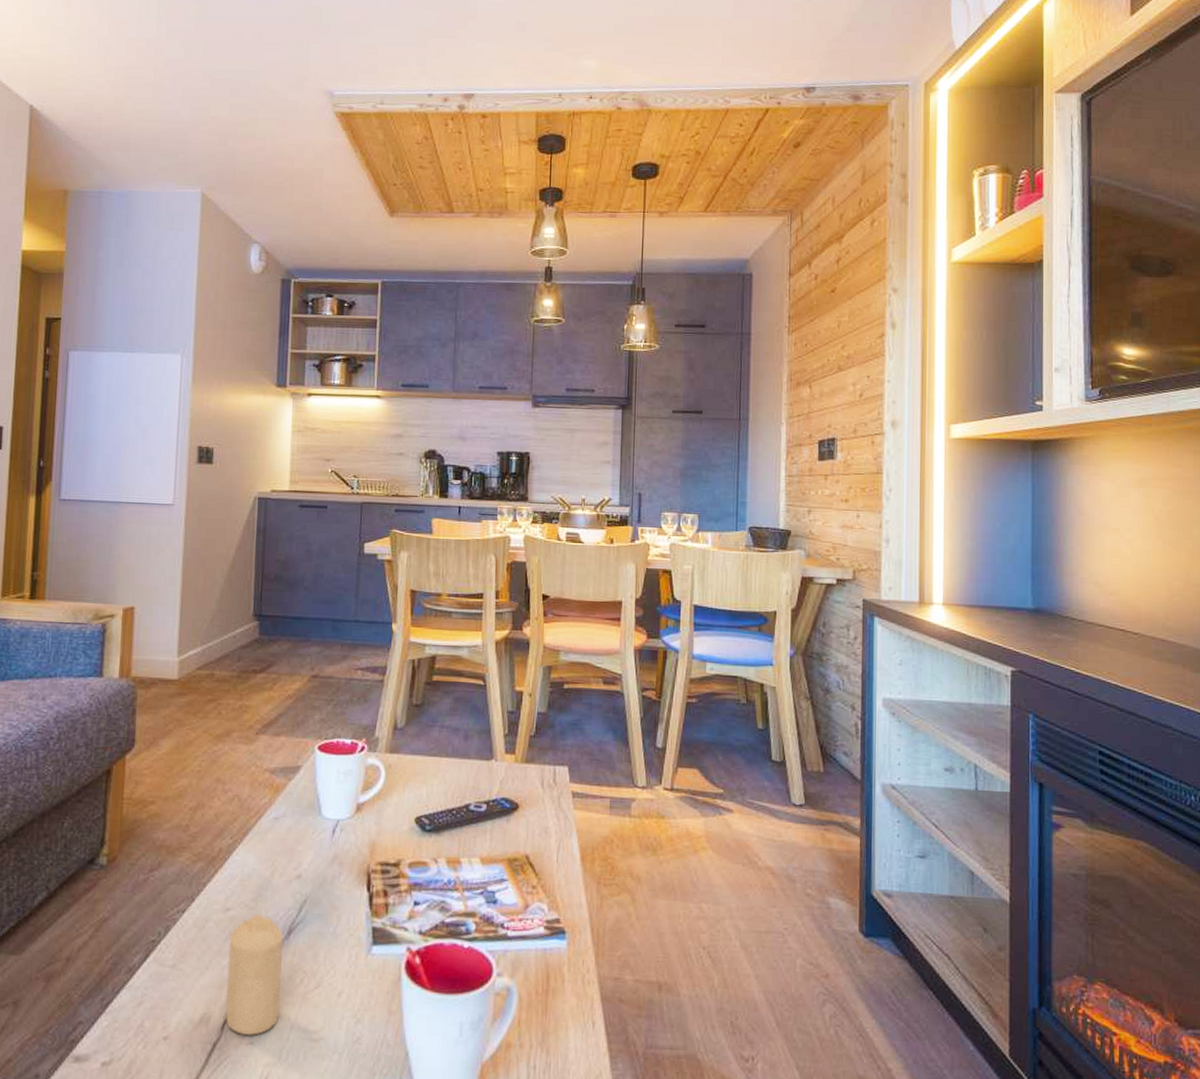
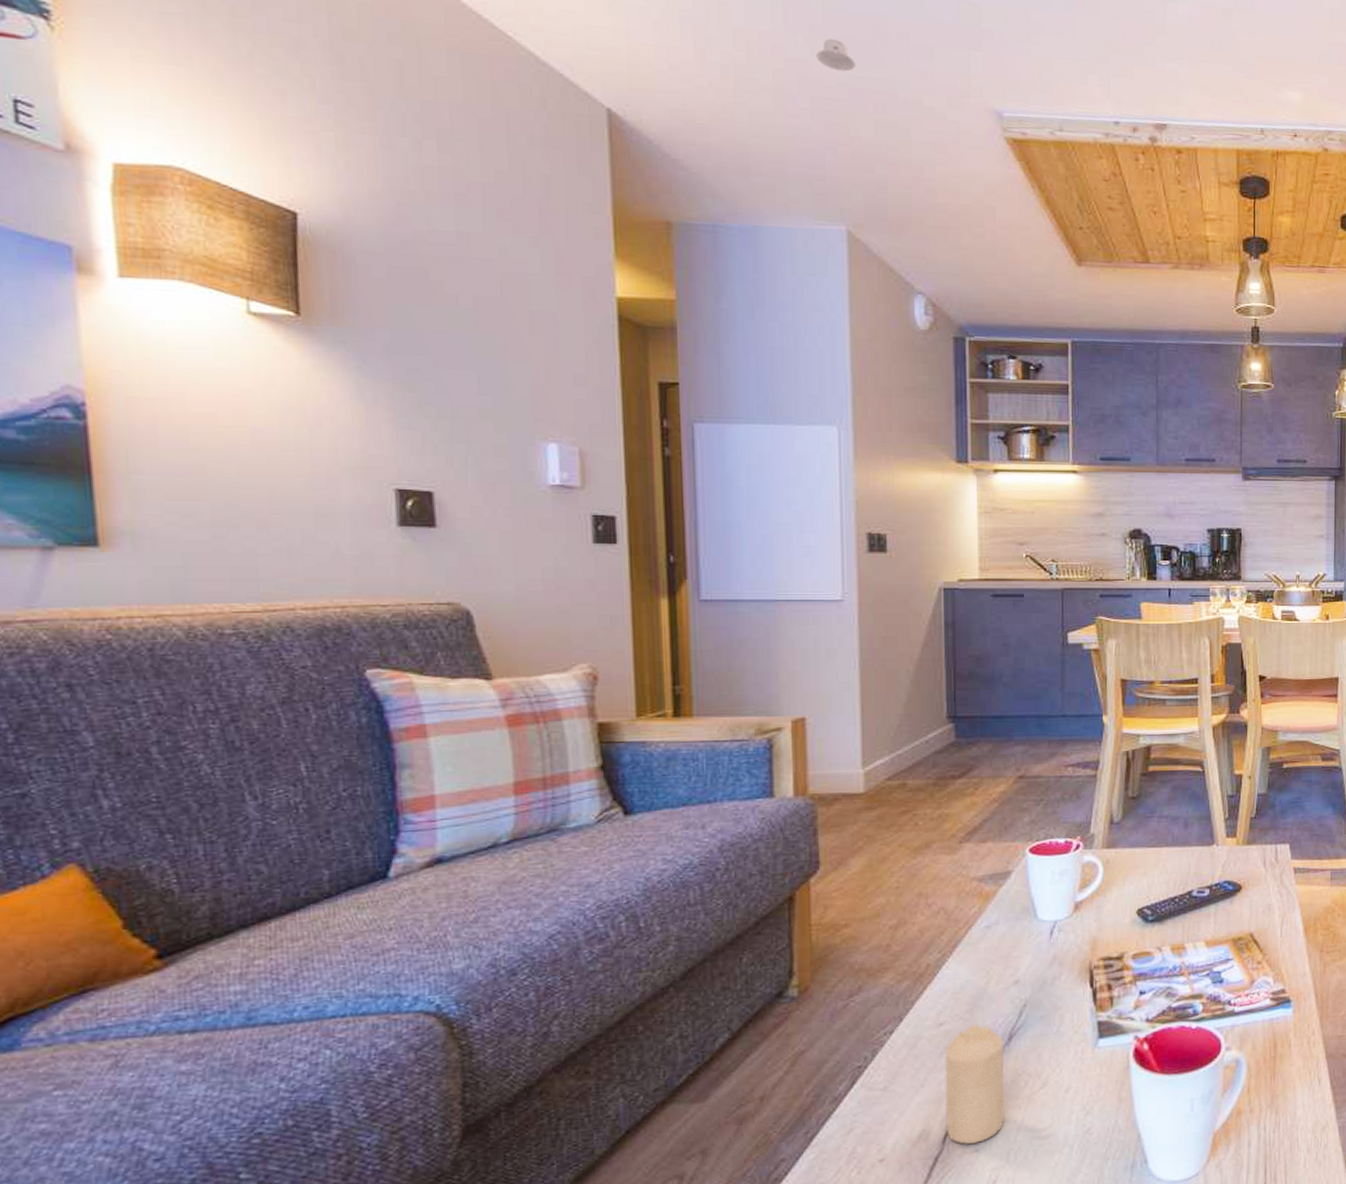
recessed light: none [188,41,219,67] -> present [816,38,856,72]

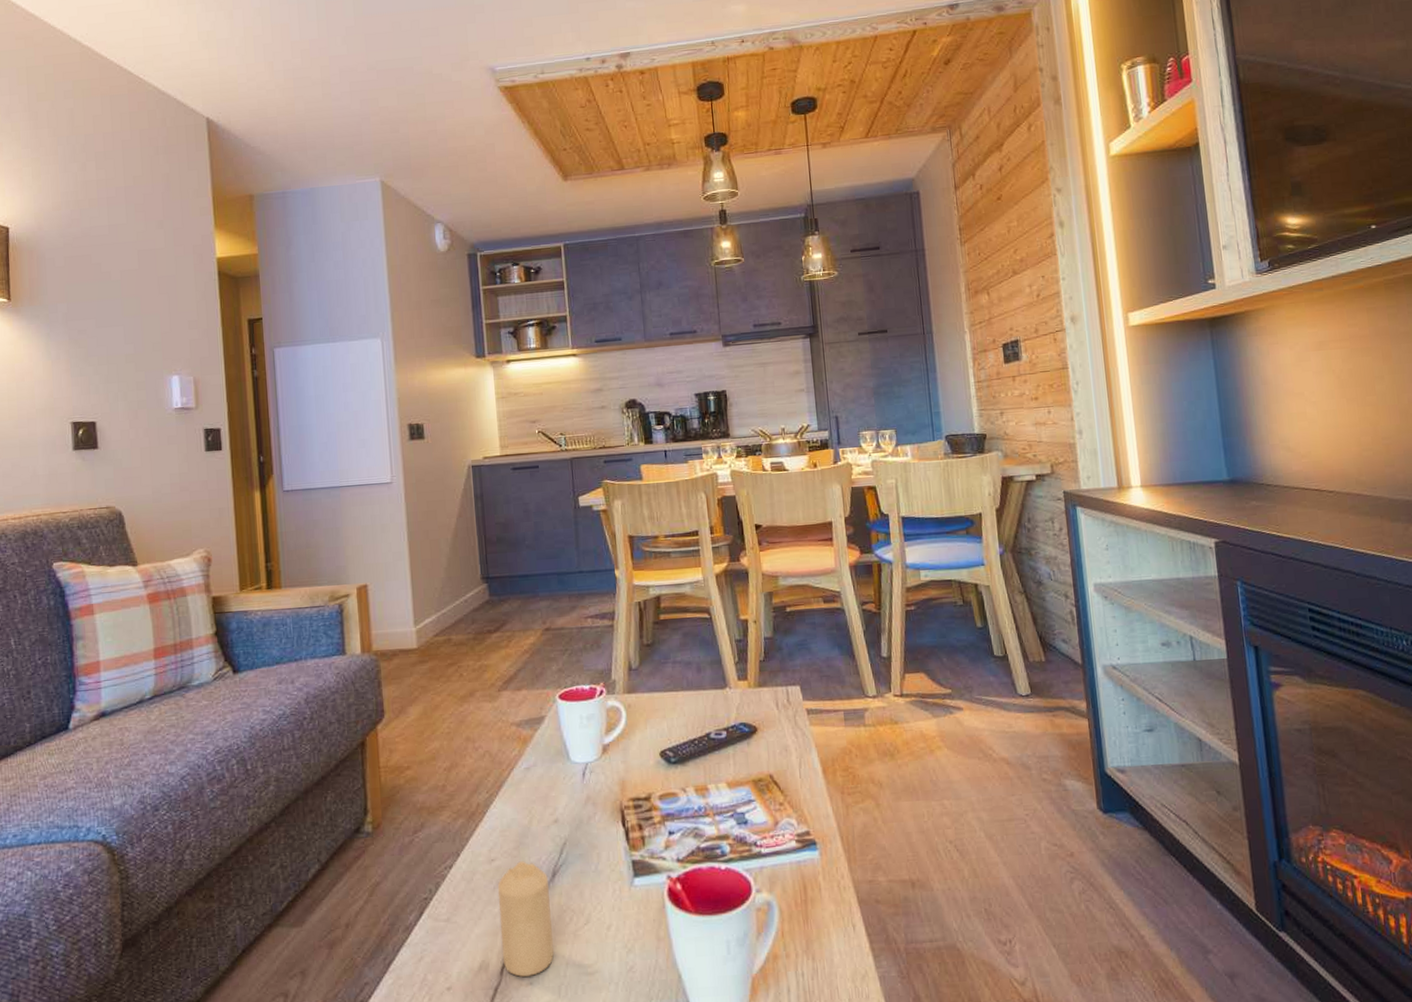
recessed light: present [816,38,856,72] -> none [351,35,381,59]

